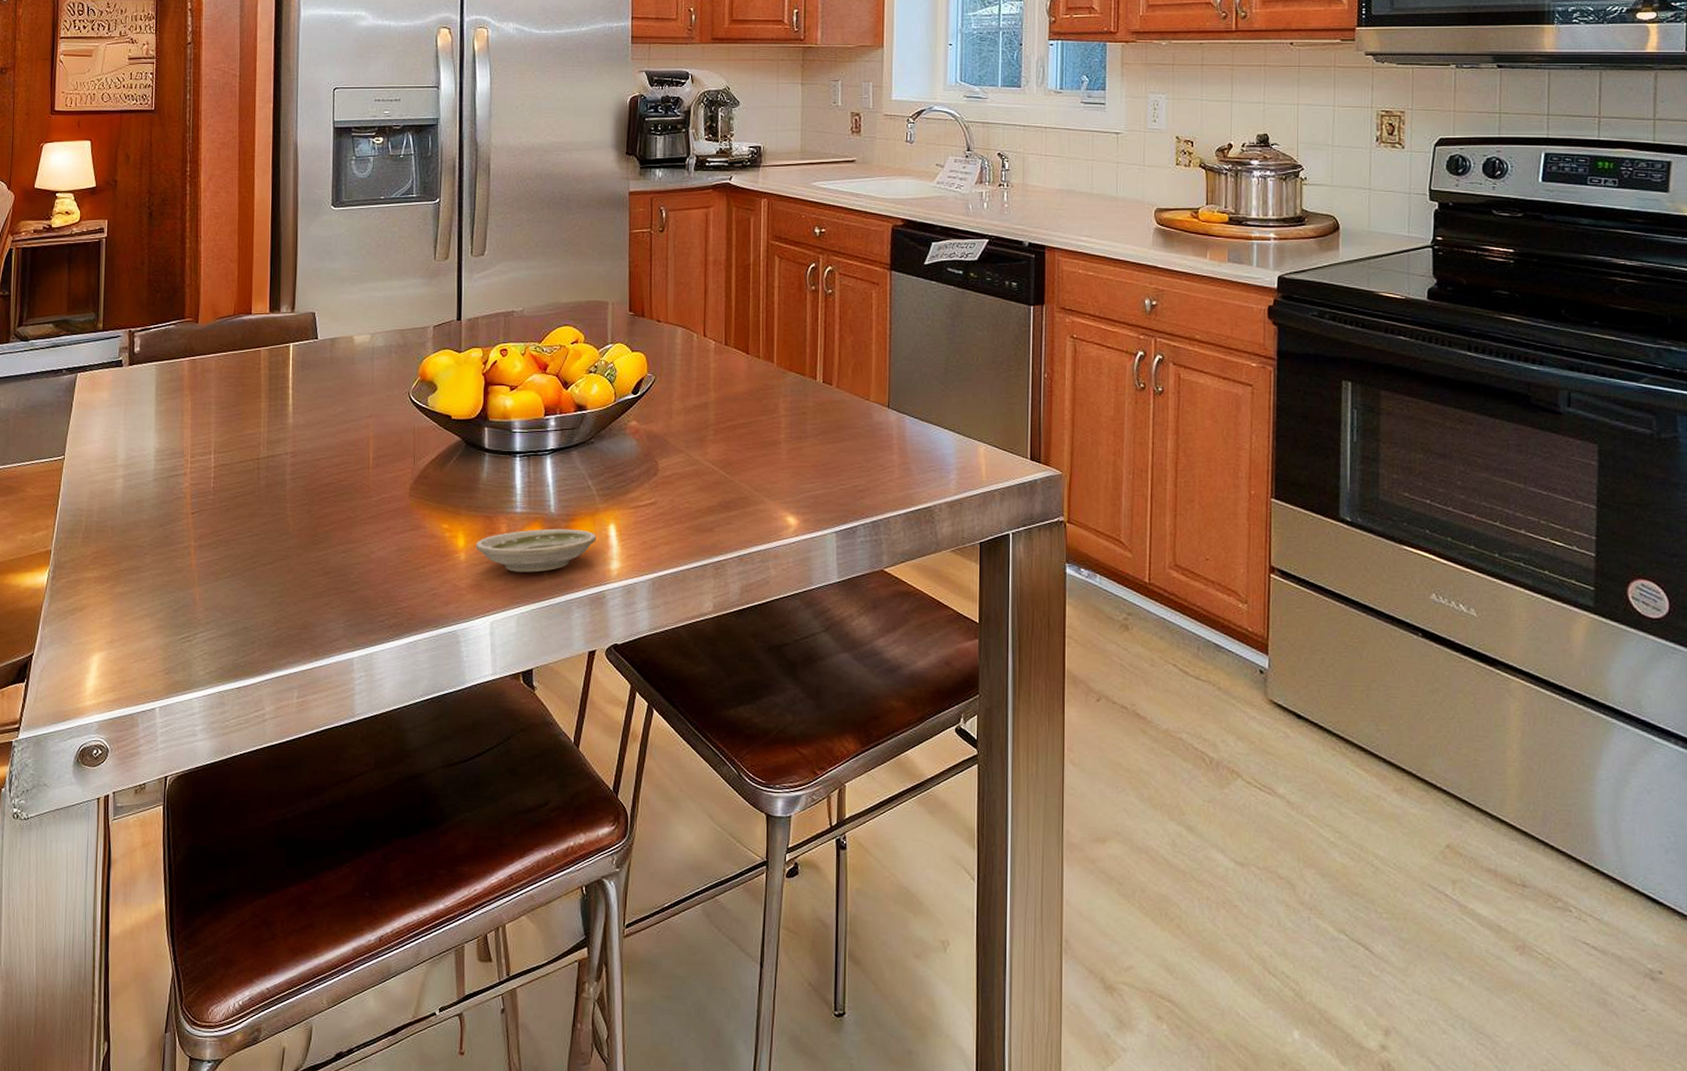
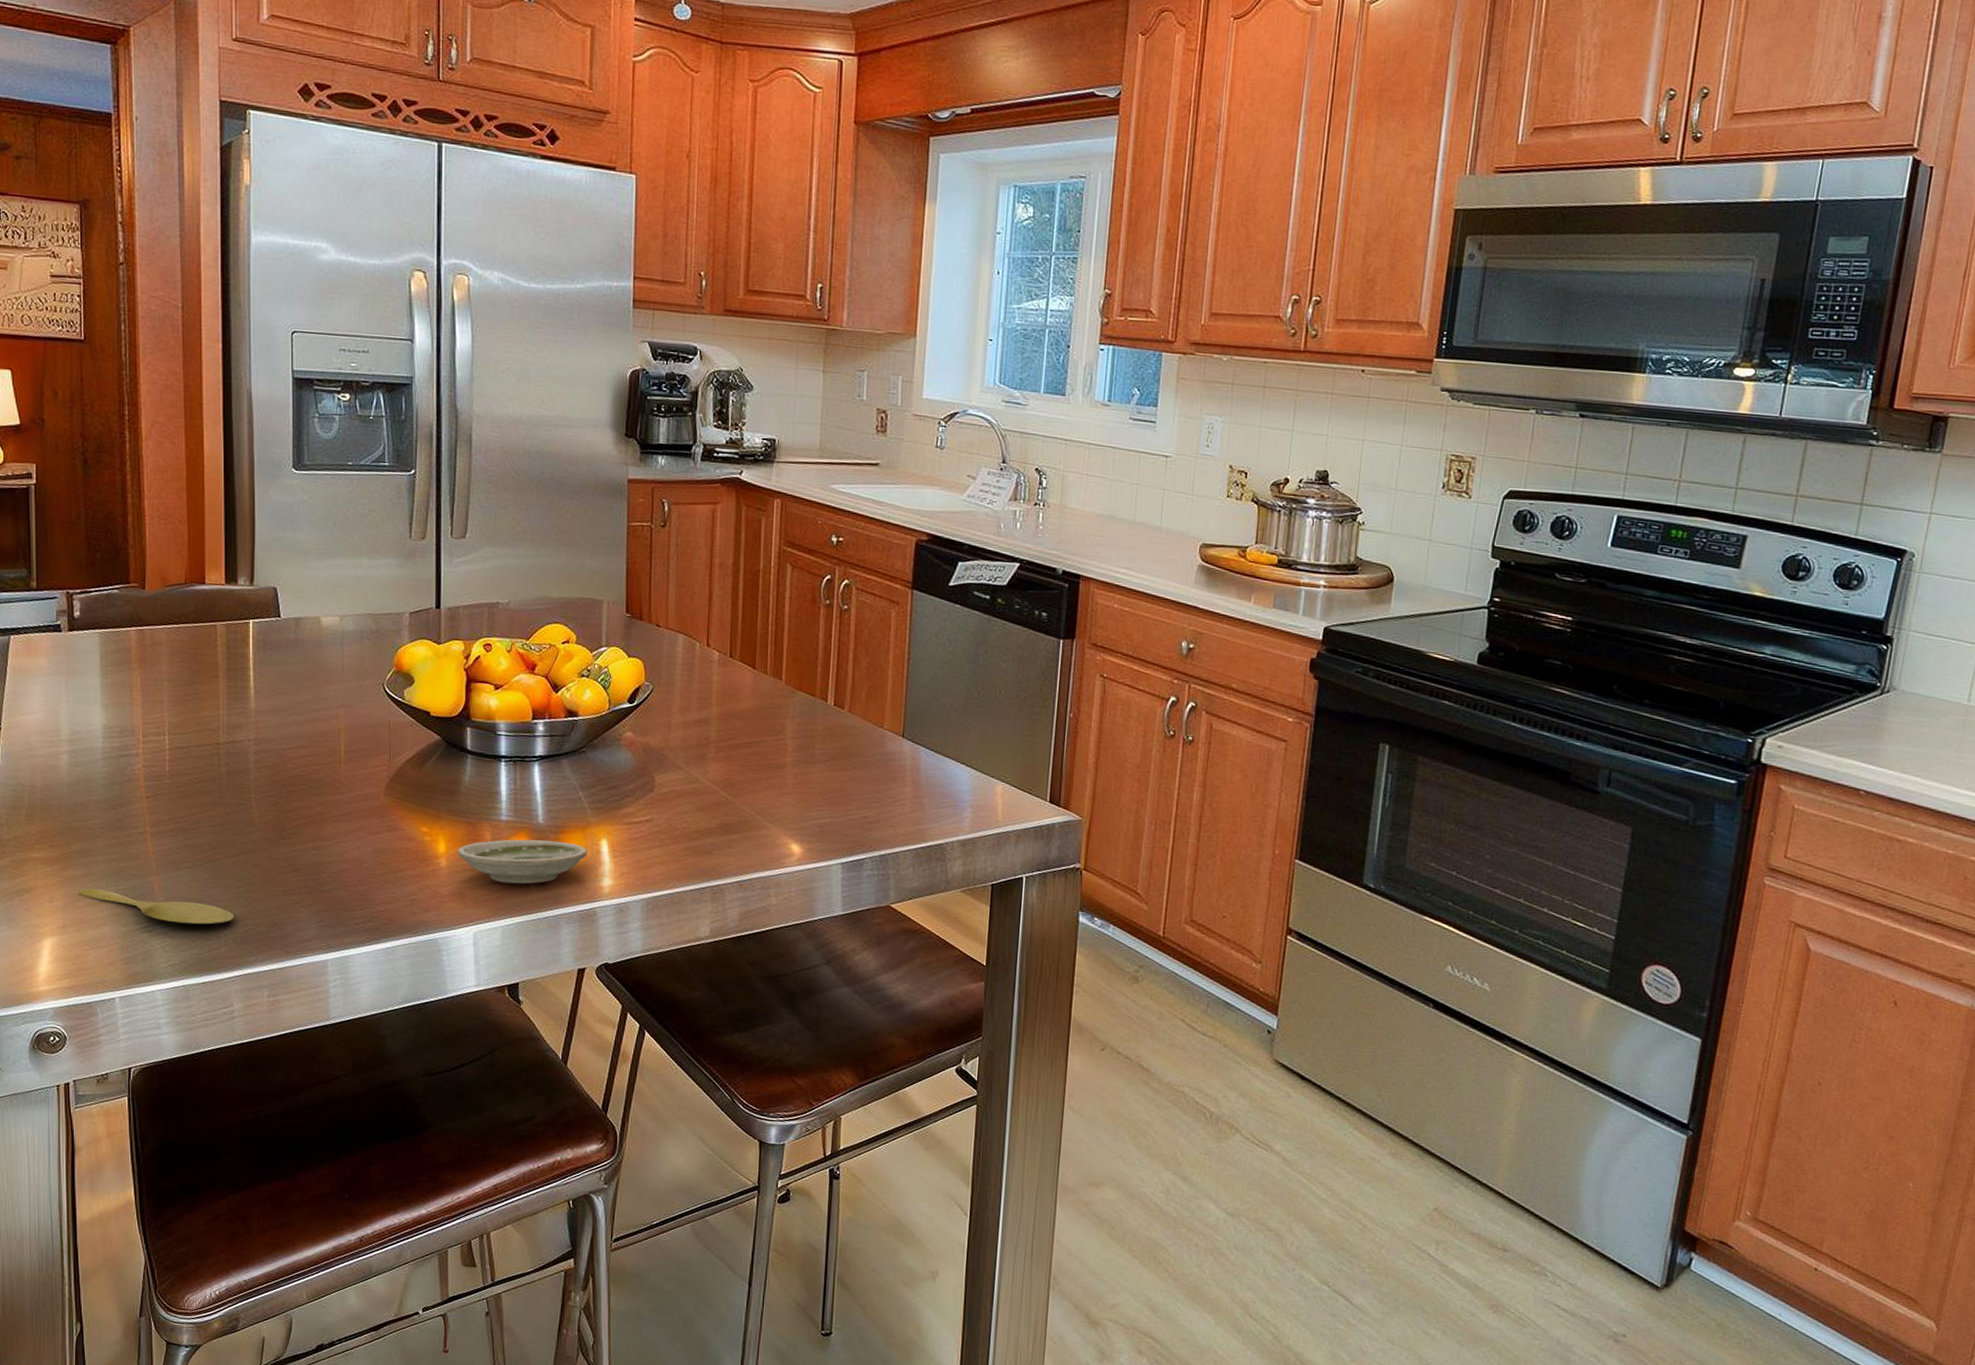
spoon: none [126,602,269,632] -> present [79,888,235,925]

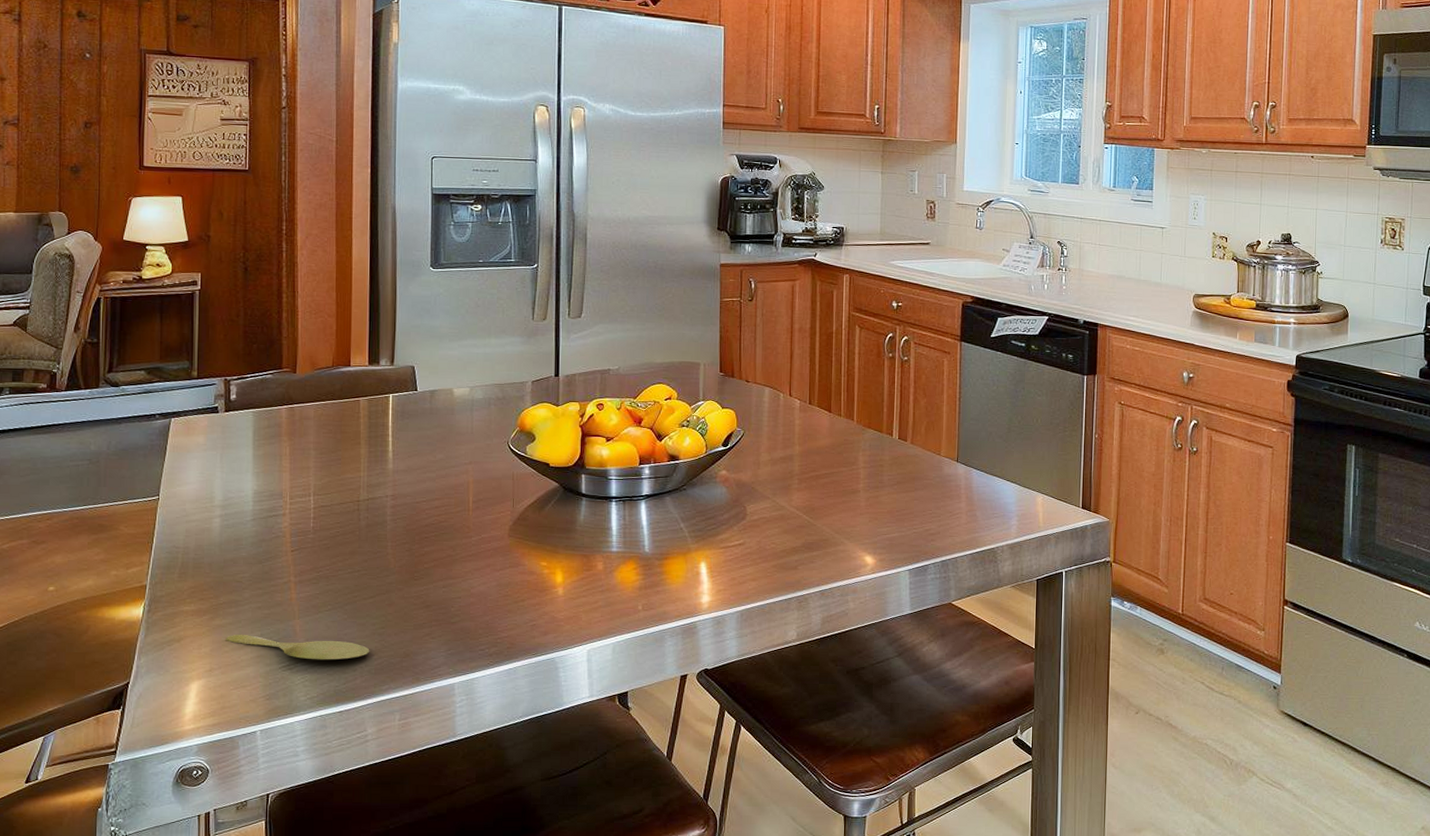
saucer: present [457,839,588,884] -> none [573,566,689,606]

